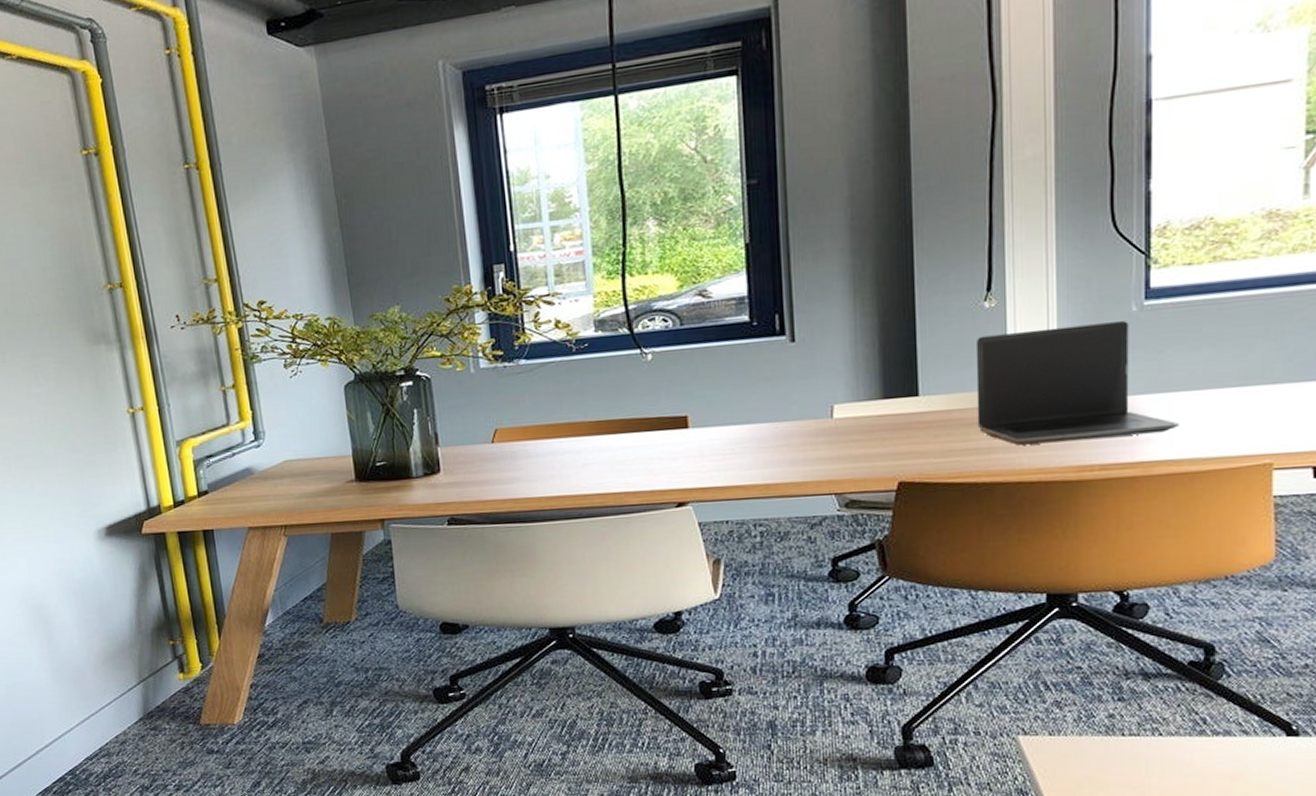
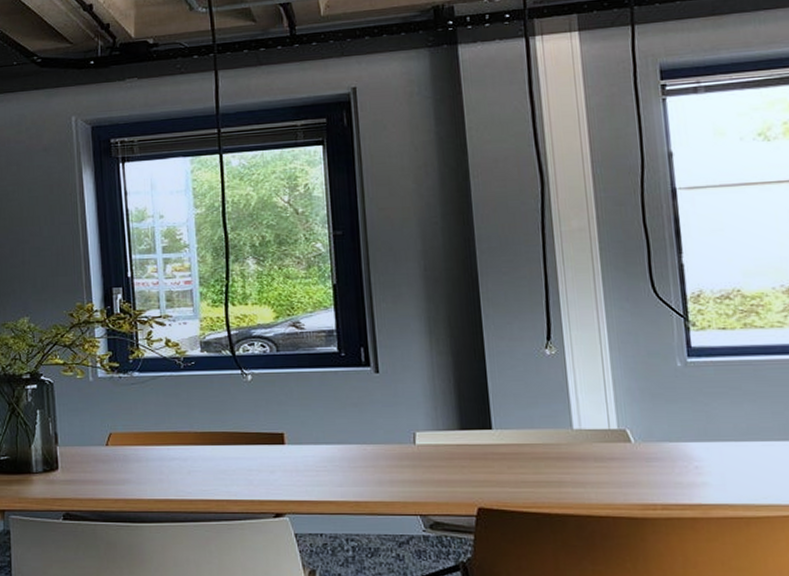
laptop computer: present [975,321,1180,445] -> none [540,375,731,481]

